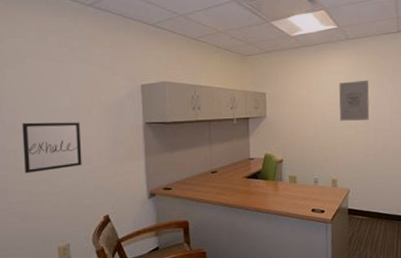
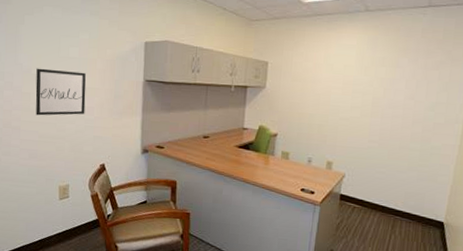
wall art: present [339,80,370,121] -> none [345,58,385,103]

